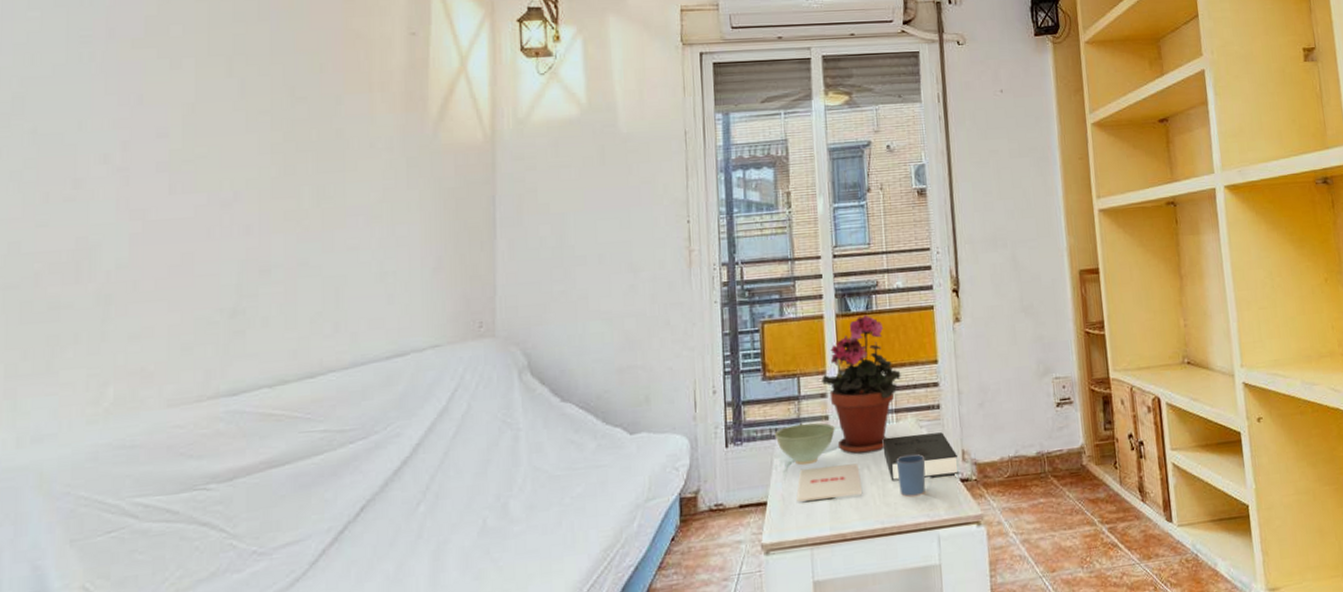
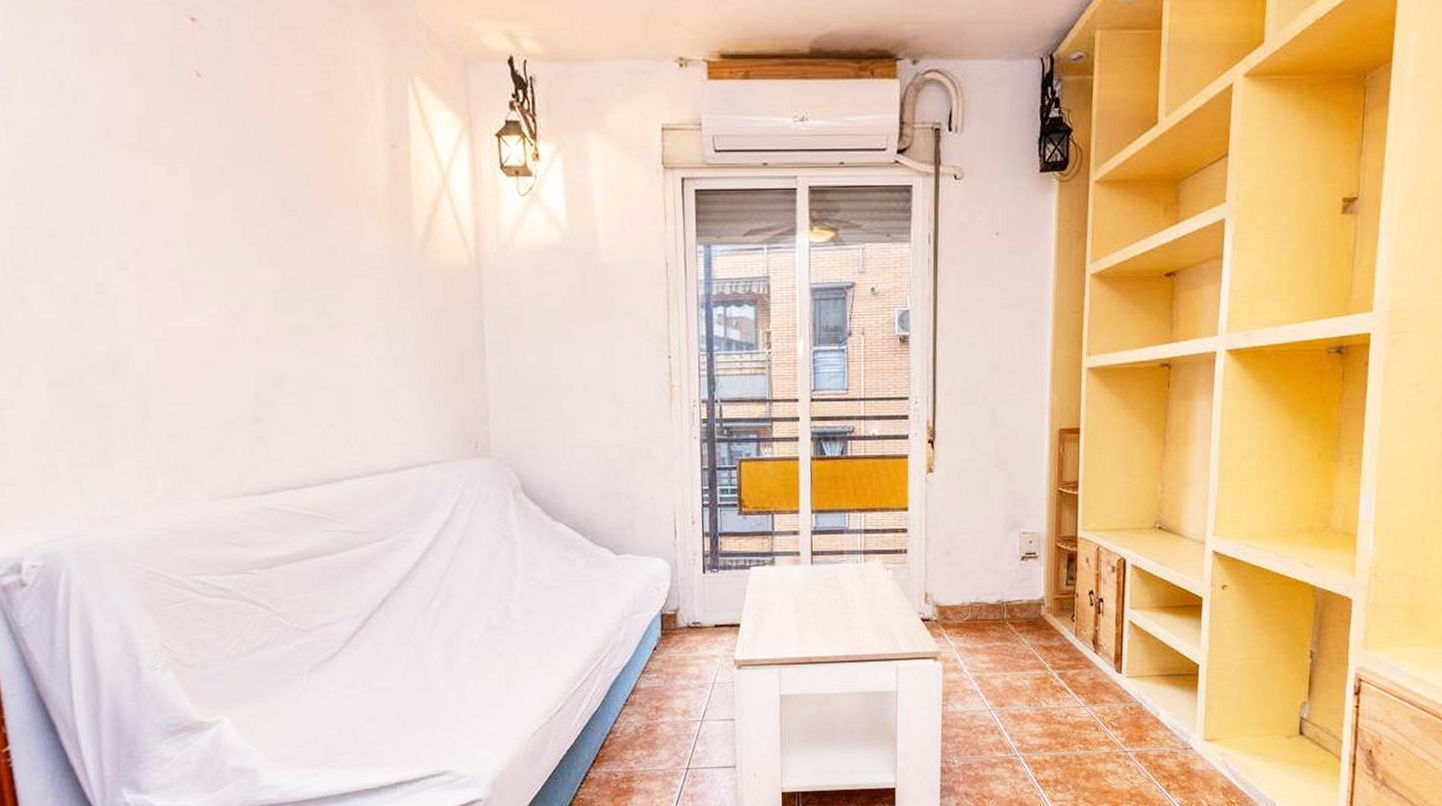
bowl: present [774,423,835,466] -> none [748,557,805,595]
magazine: present [796,463,863,502] -> none [767,597,829,627]
potted plant: present [822,315,901,455] -> none [795,459,871,589]
booklet: present [883,432,959,482] -> none [850,575,921,616]
mug: present [896,453,926,498] -> none [861,592,890,631]

